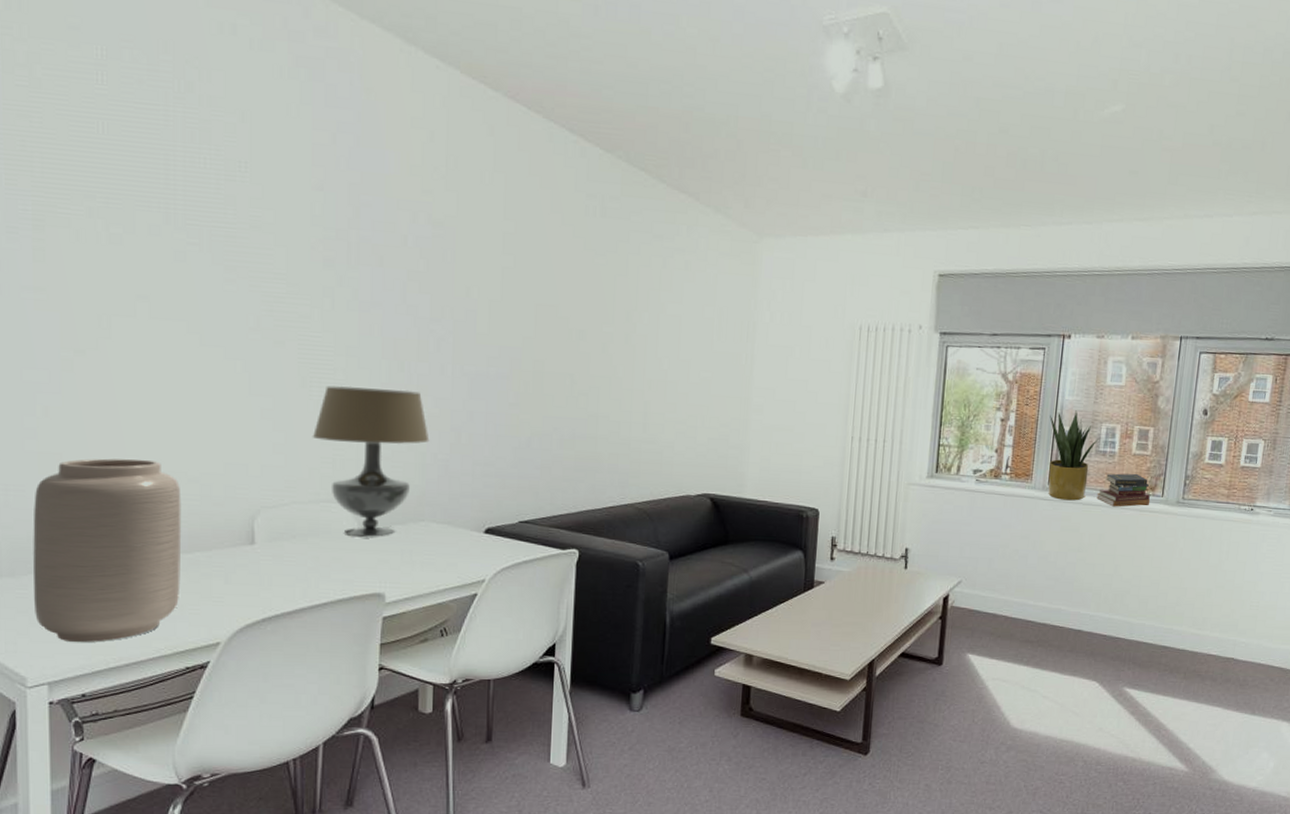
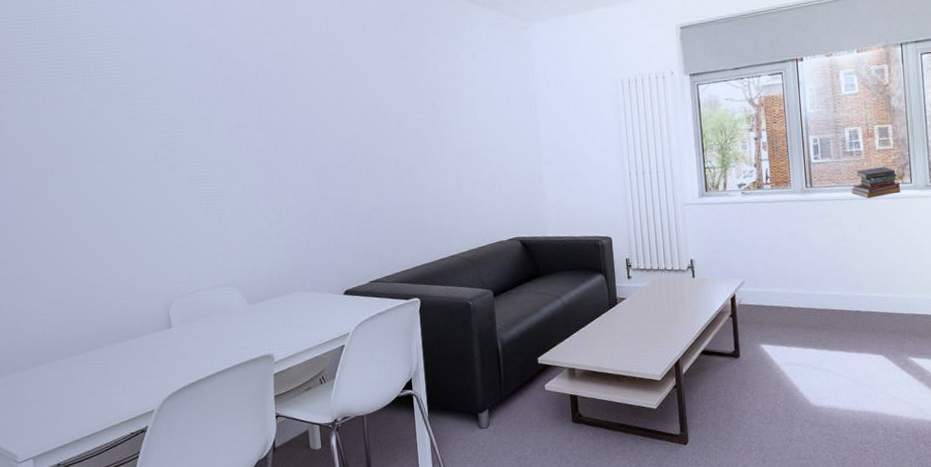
vase: present [33,458,182,643] -> none [11,272,121,423]
table lamp: present [312,385,430,537] -> none [205,189,293,311]
planter: present [1048,410,1098,501] -> none [797,120,843,200]

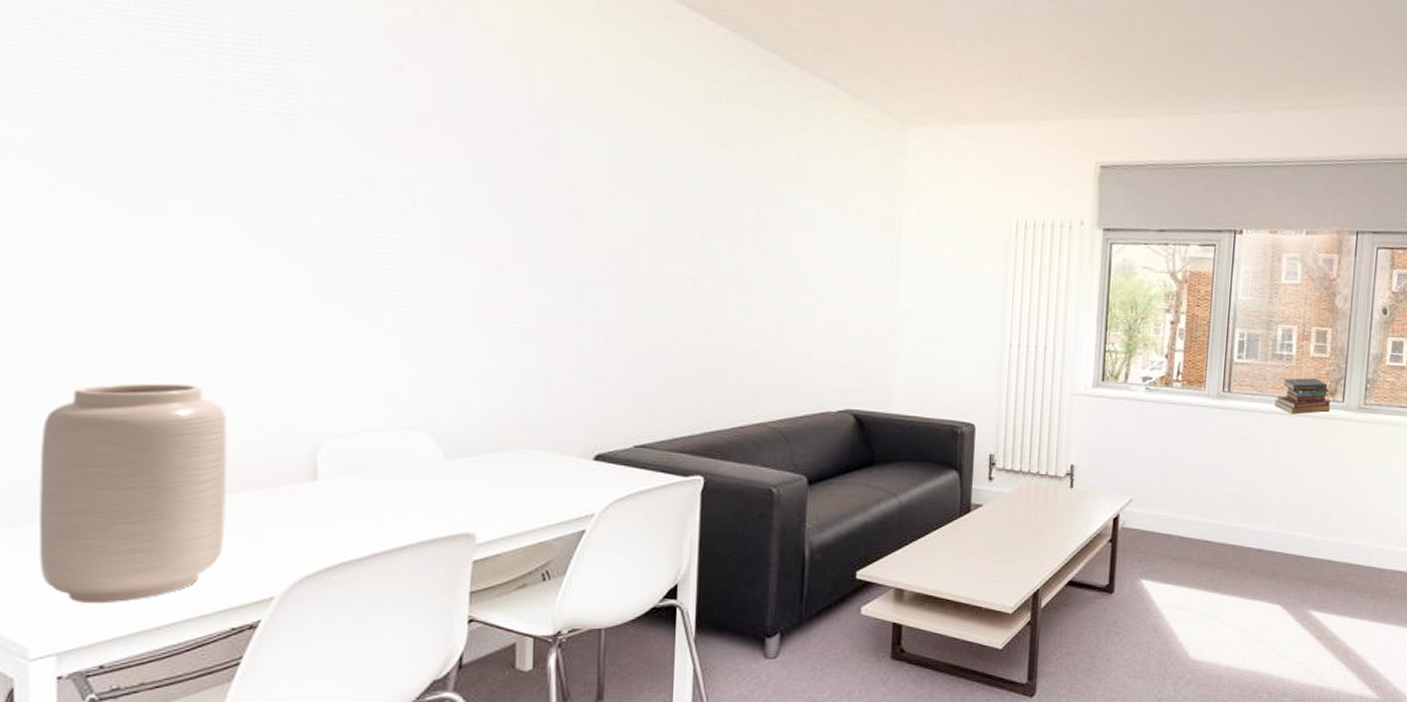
vase: none [11,272,121,423] -> present [39,383,228,604]

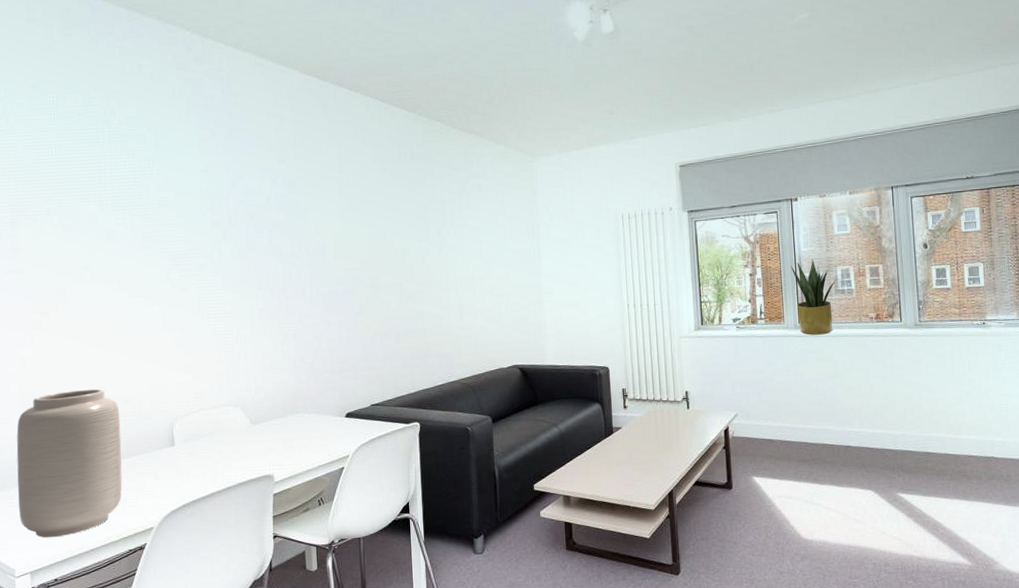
planter: none [1222,311,1274,409] -> present [791,259,836,336]
books: present [1274,378,1331,415] -> none [843,305,891,336]

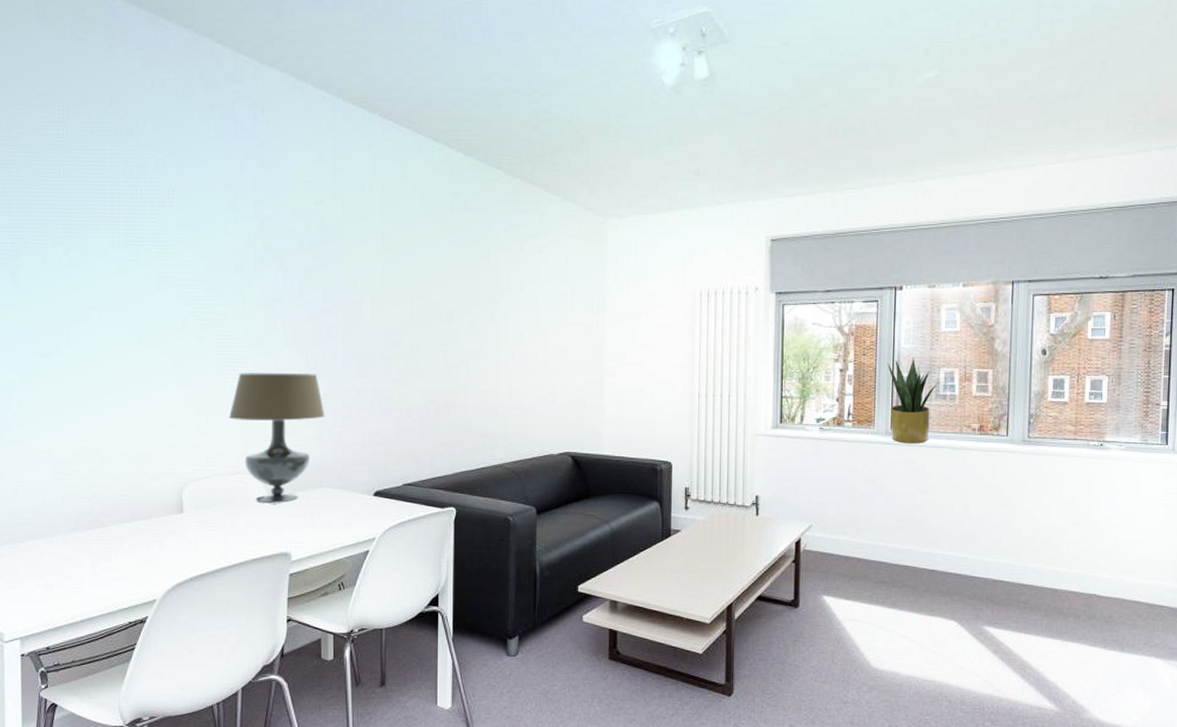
vase: present [16,388,122,538] -> none [9,443,125,603]
table lamp: none [211,312,298,431] -> present [228,373,325,503]

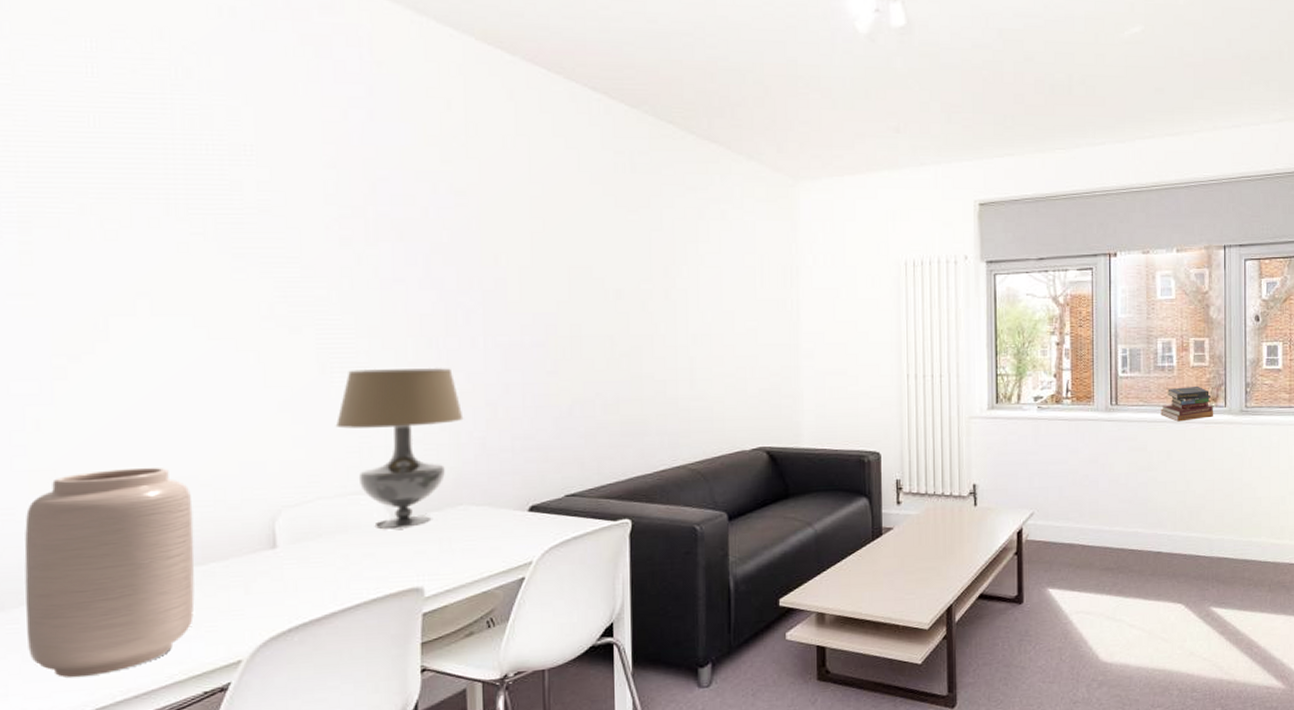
vase: none [9,443,125,603] -> present [24,467,195,678]
planter: present [887,357,937,444] -> none [1105,328,1155,420]
books: none [940,414,995,448] -> present [1160,385,1214,422]

